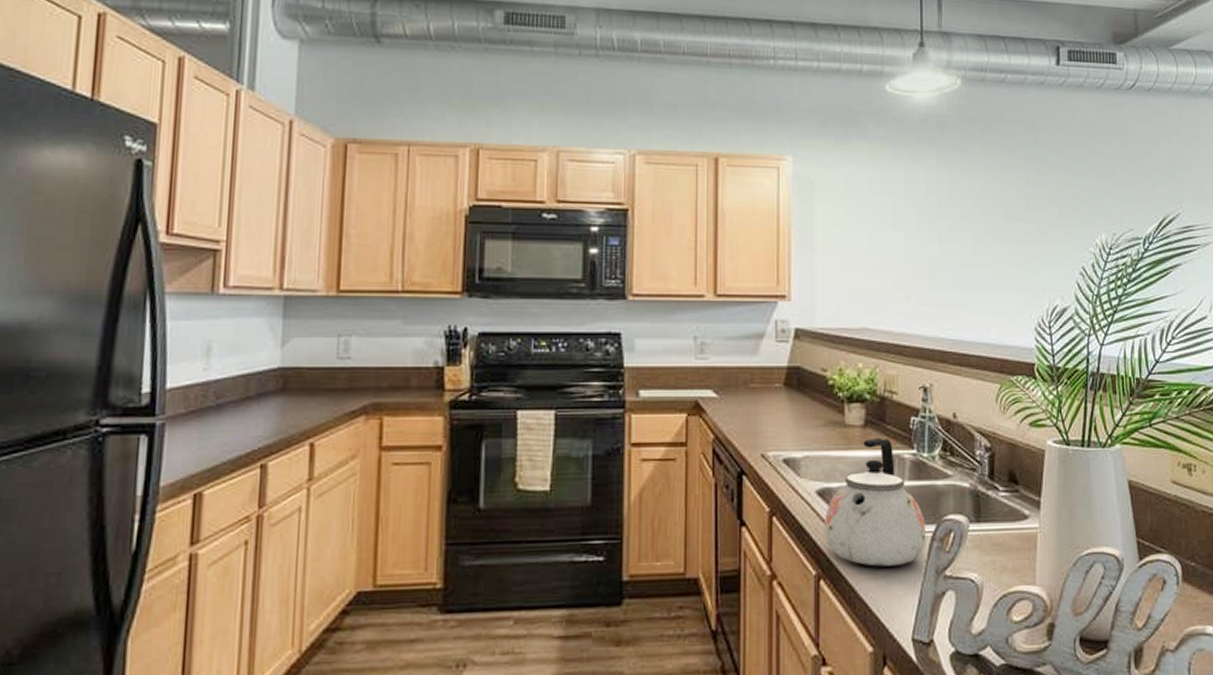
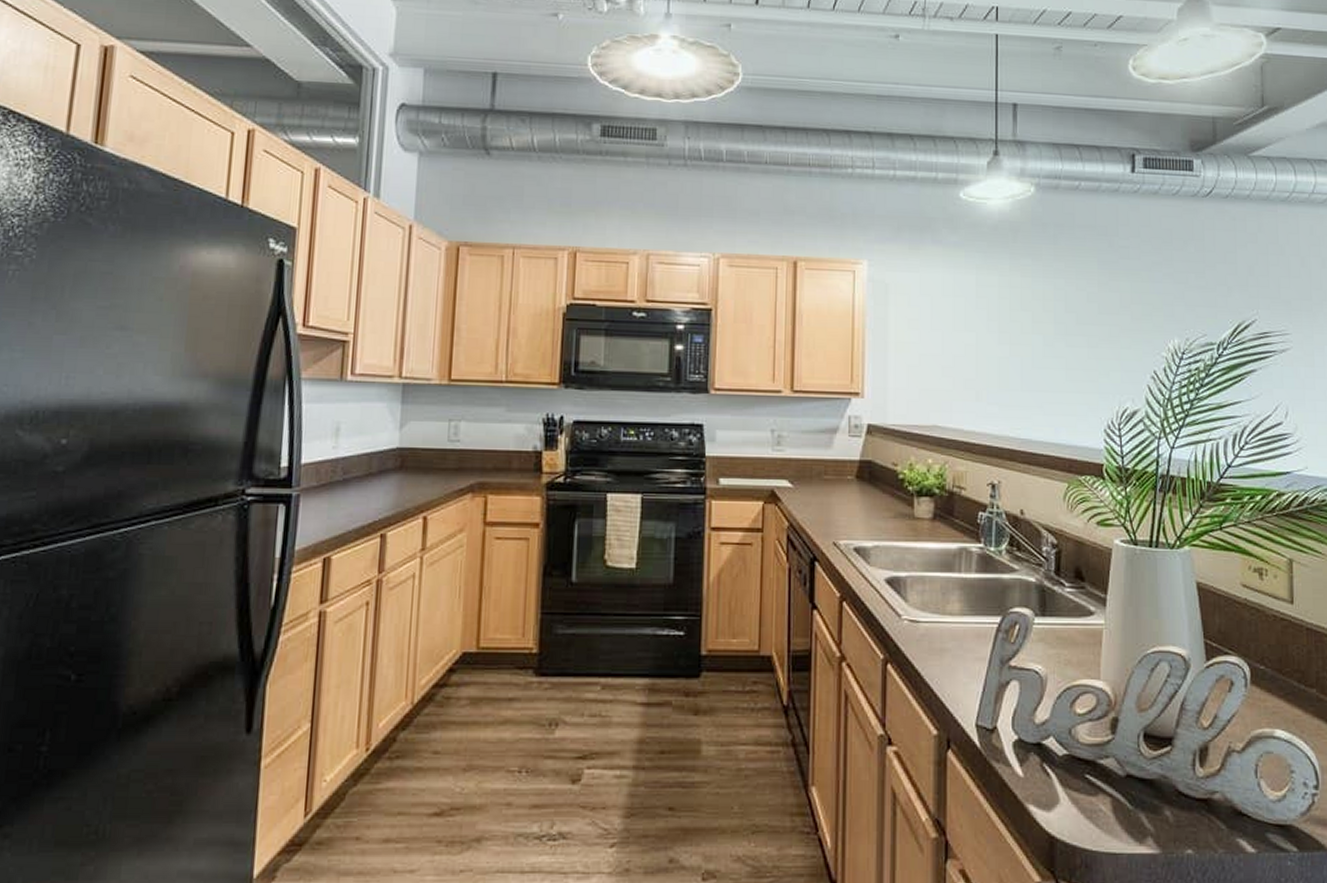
kettle: present [825,437,927,567] -> none [893,530,992,654]

